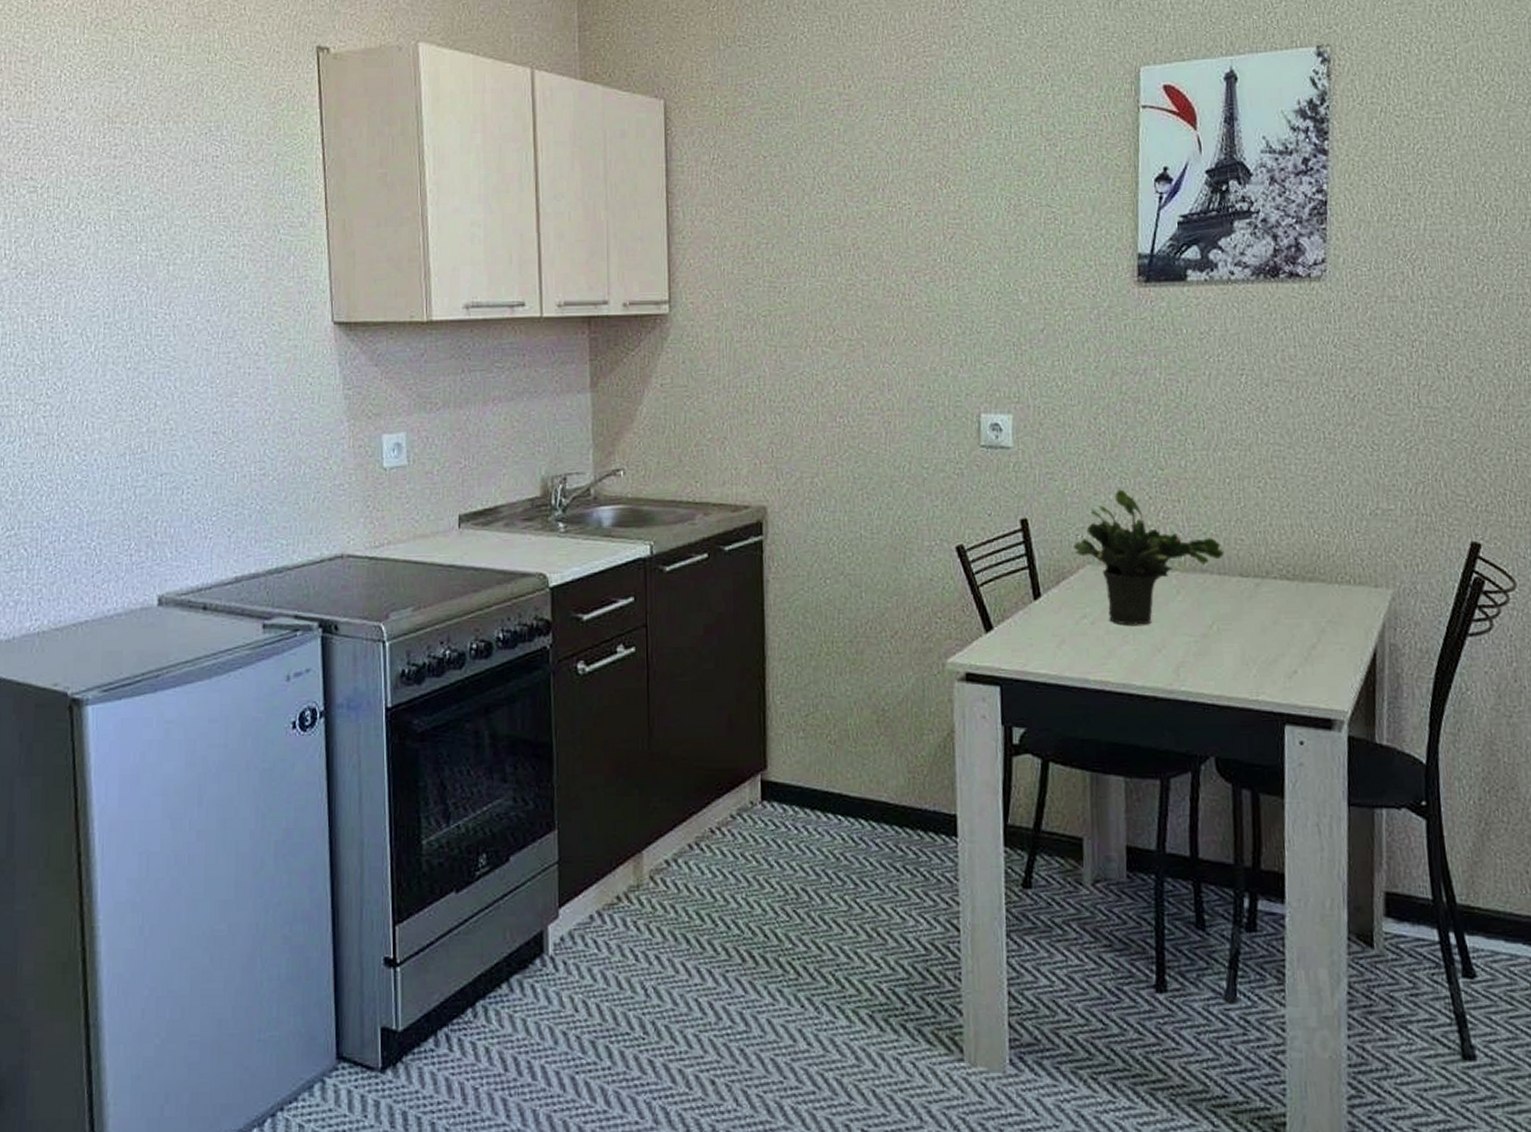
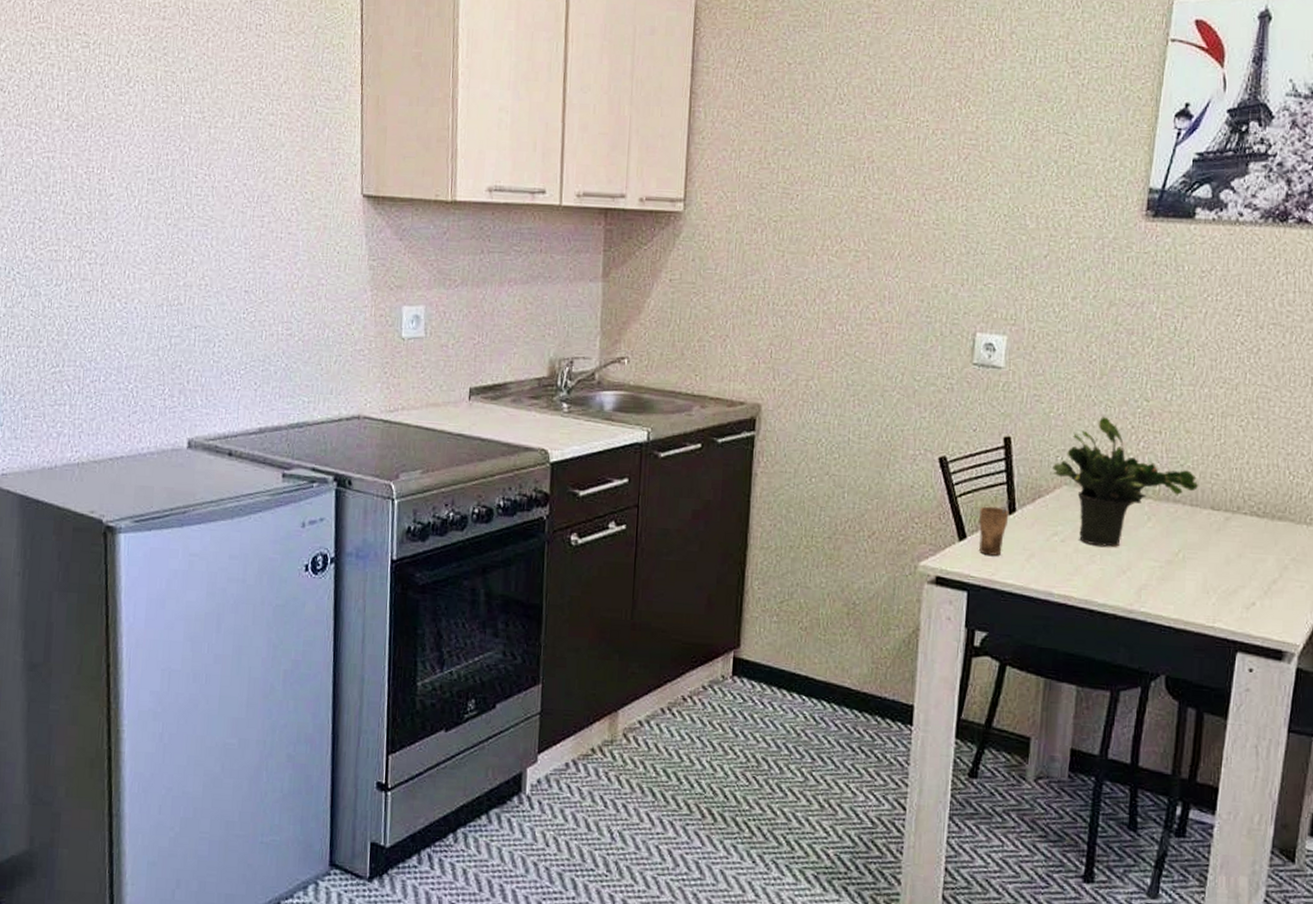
cup: none [1004,584,1035,645] -> present [979,499,1010,556]

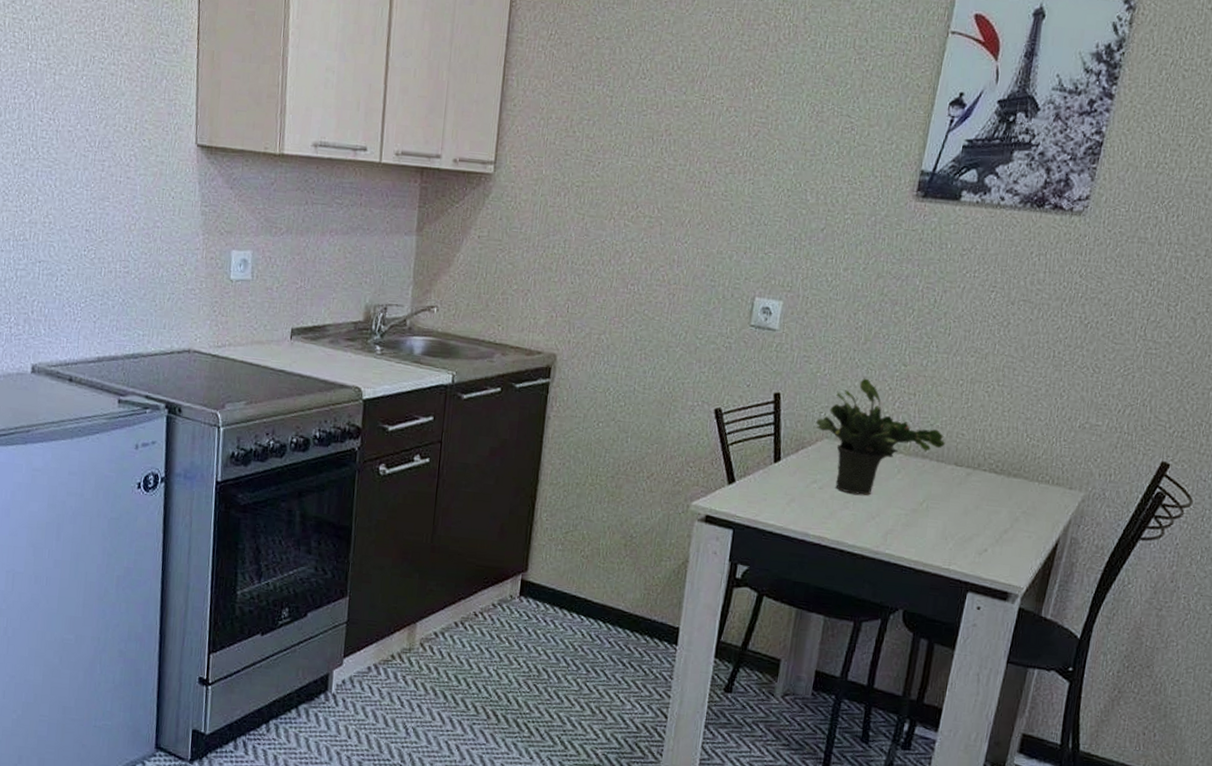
cup: present [979,499,1010,556] -> none [746,449,776,499]

